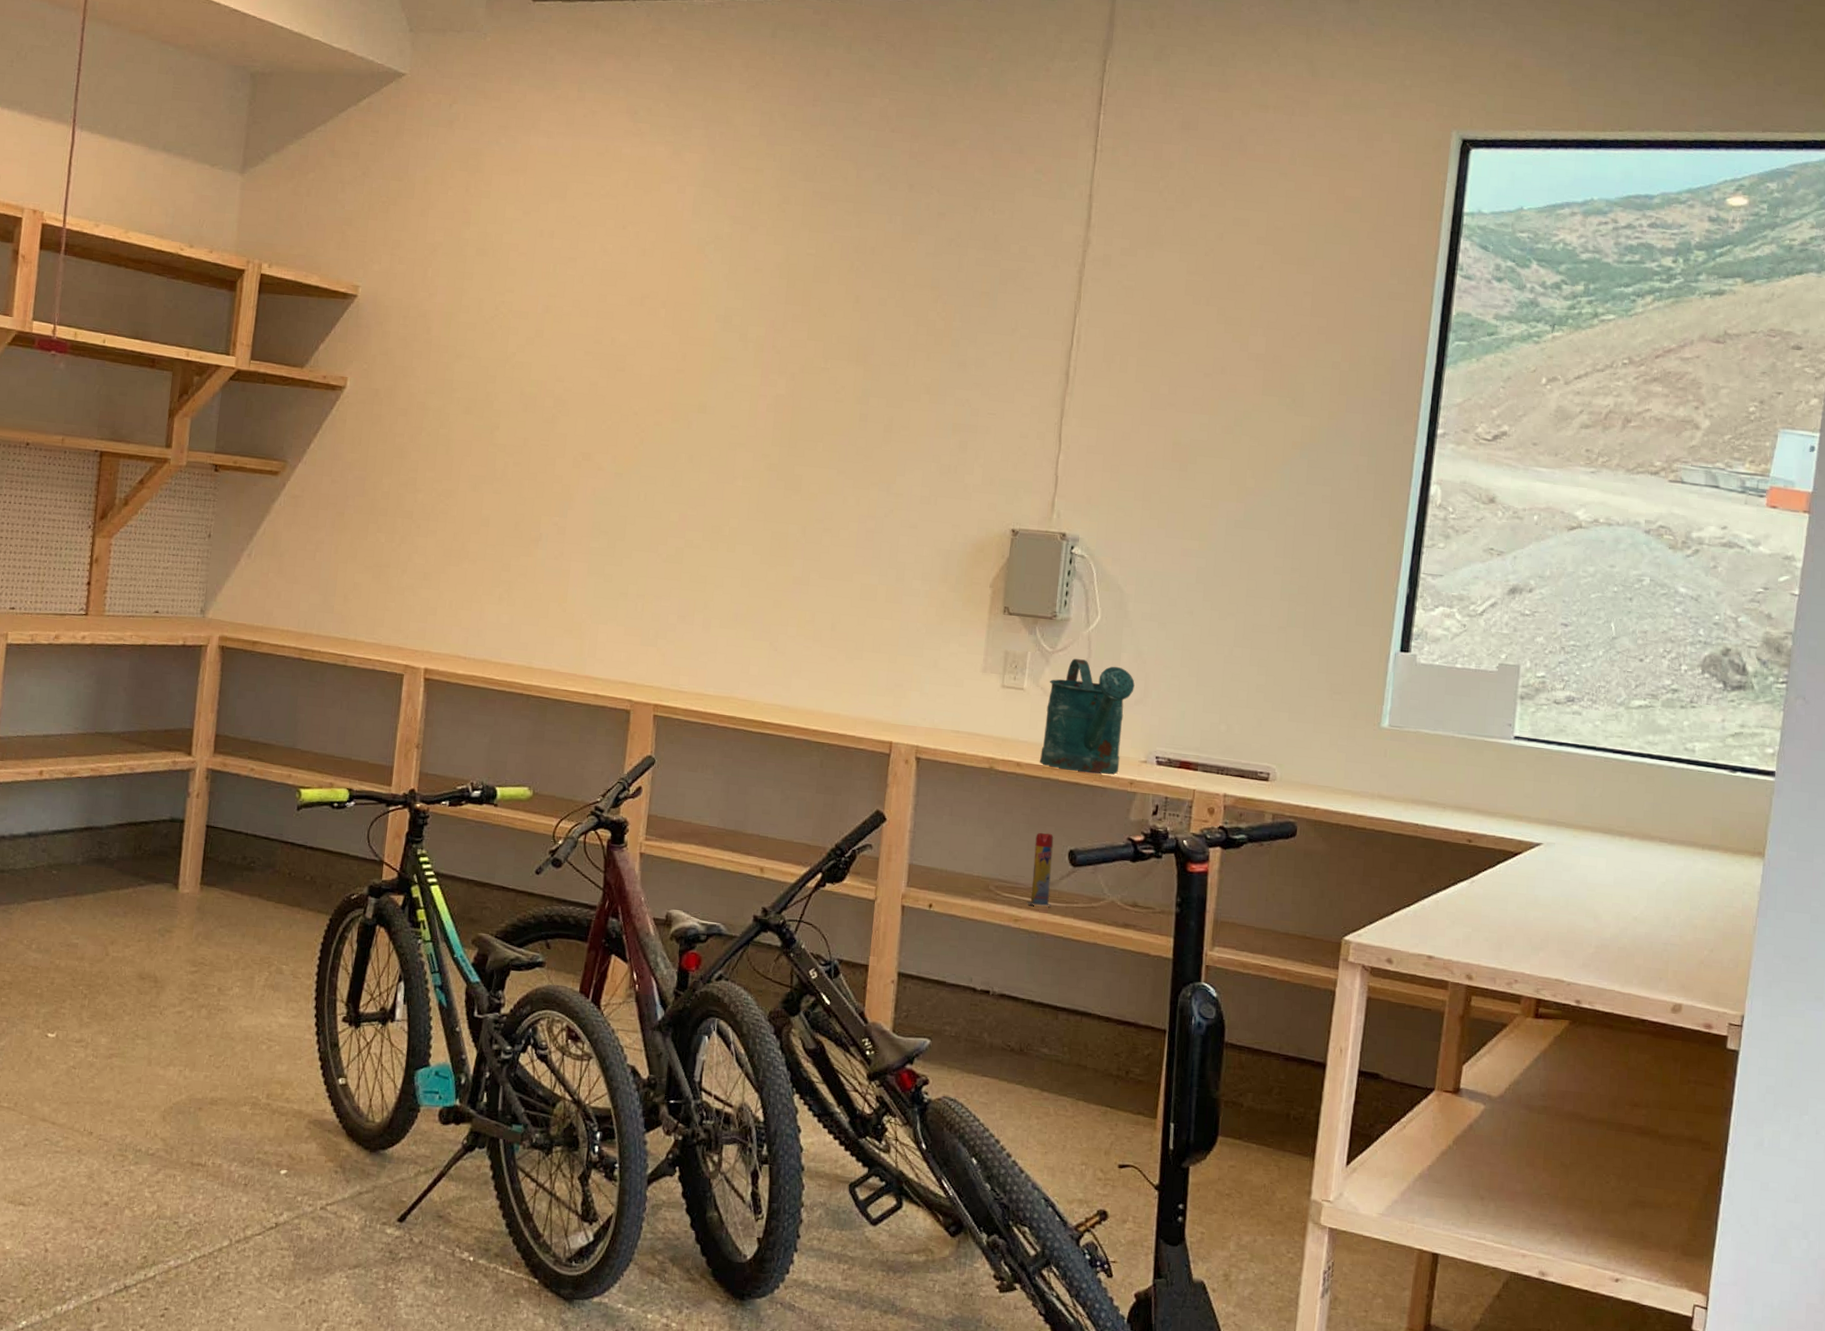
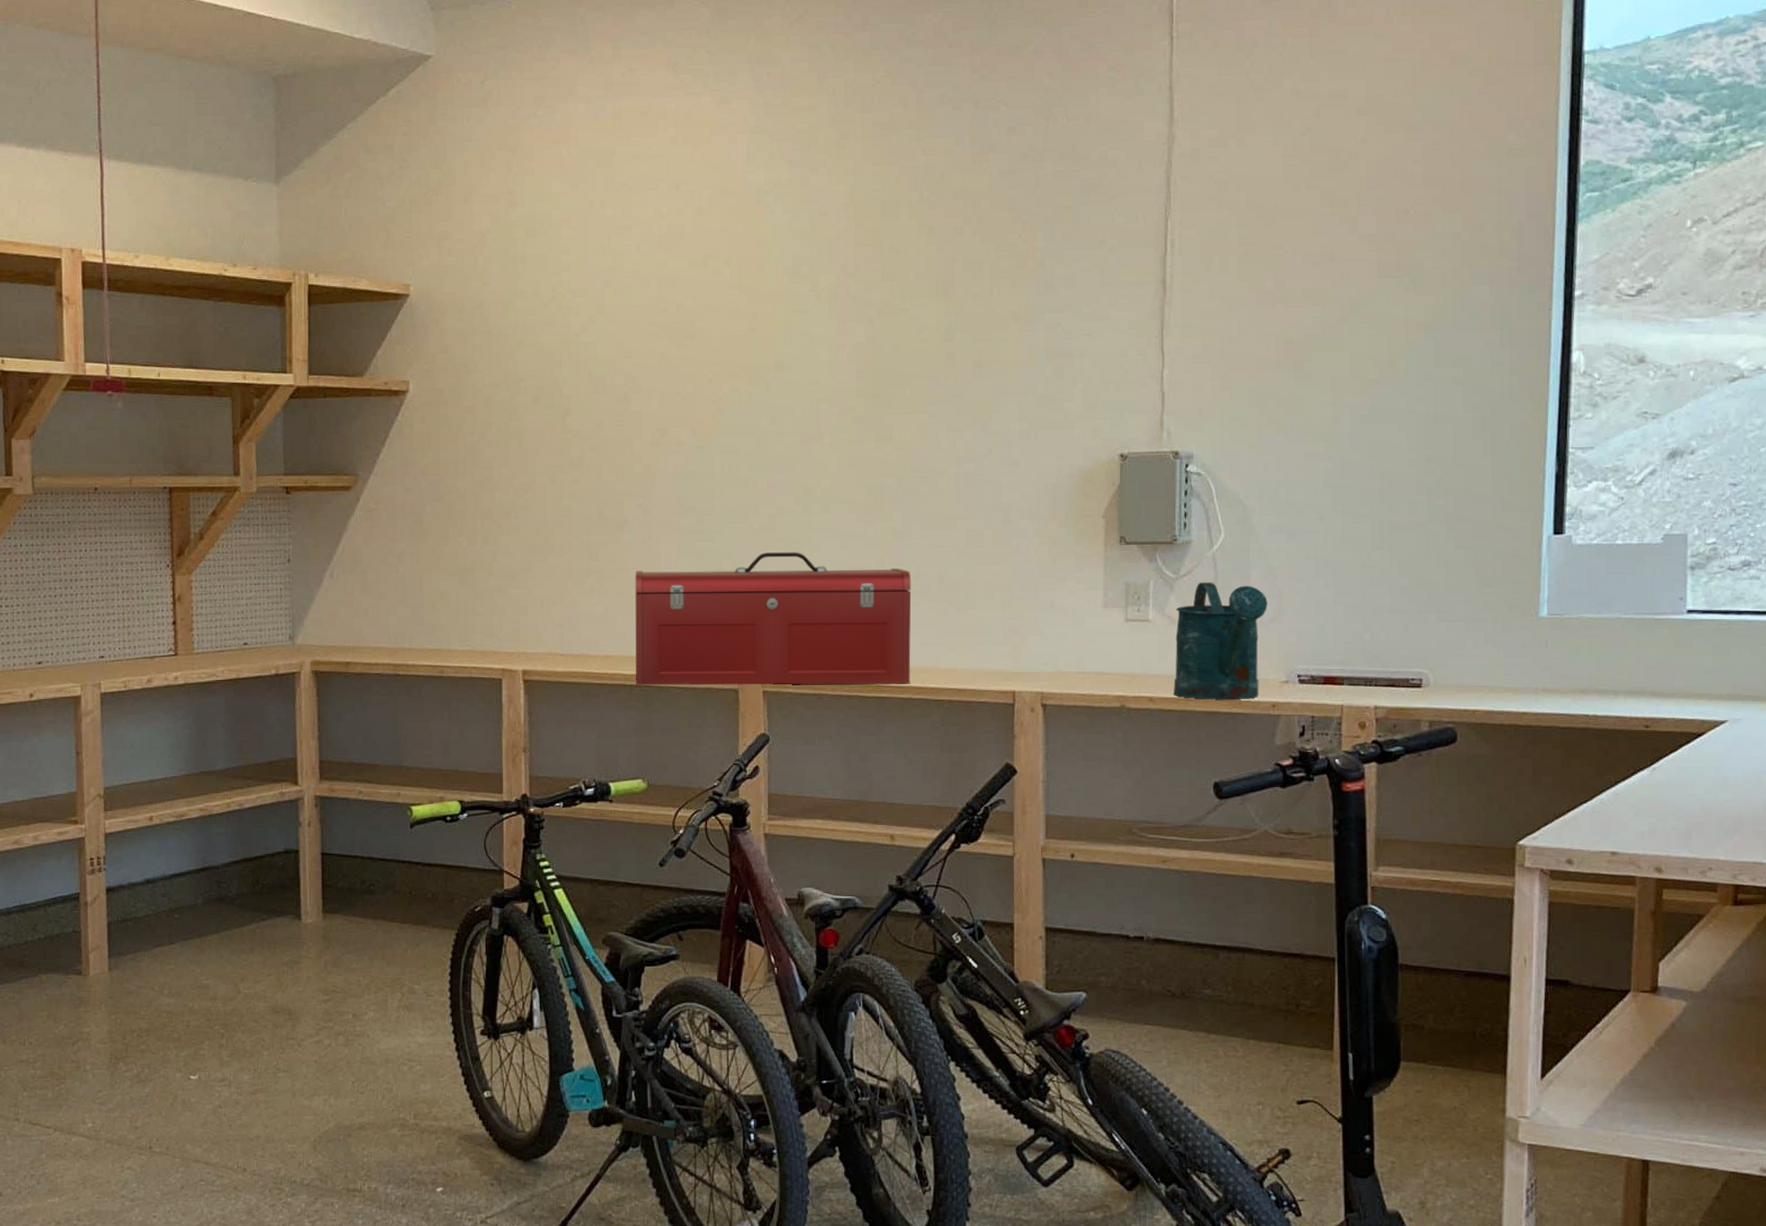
toolbox: none [532,582,806,724] -> present [635,552,912,686]
spray can: present [1027,832,1054,907] -> none [1174,767,1201,845]

